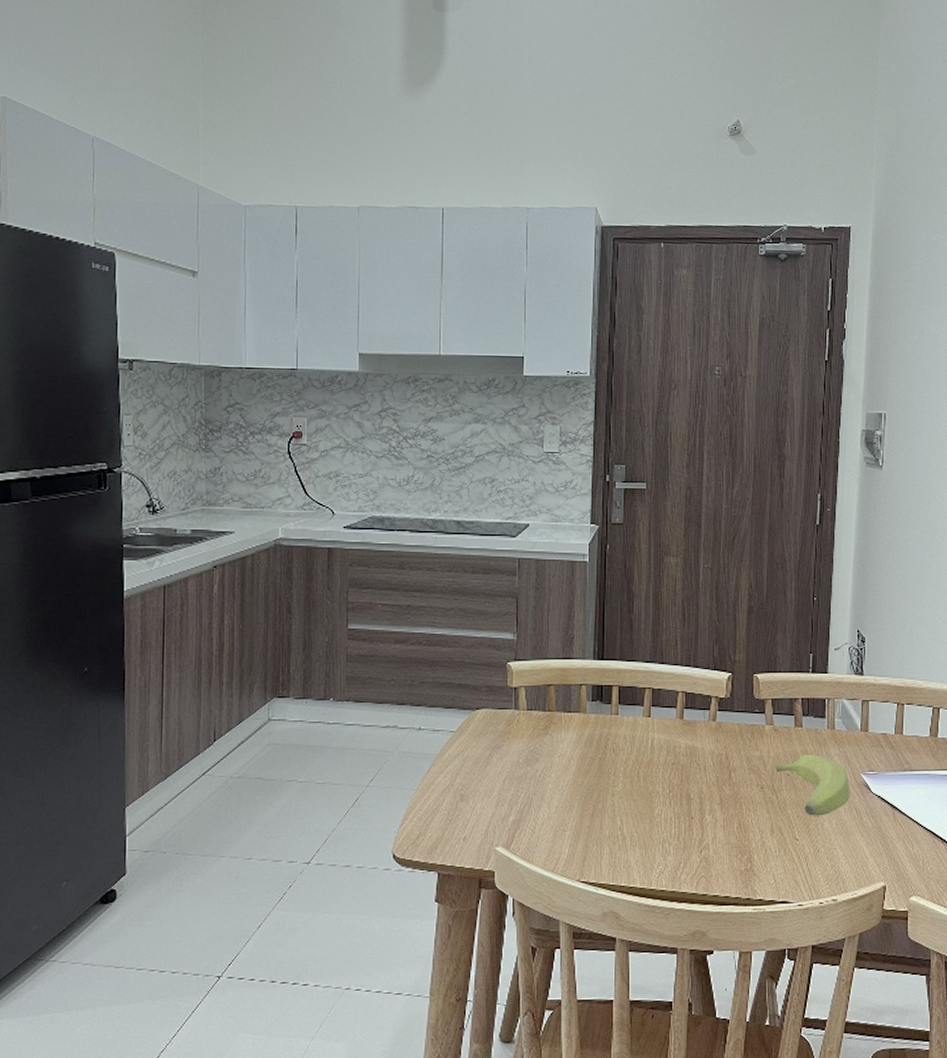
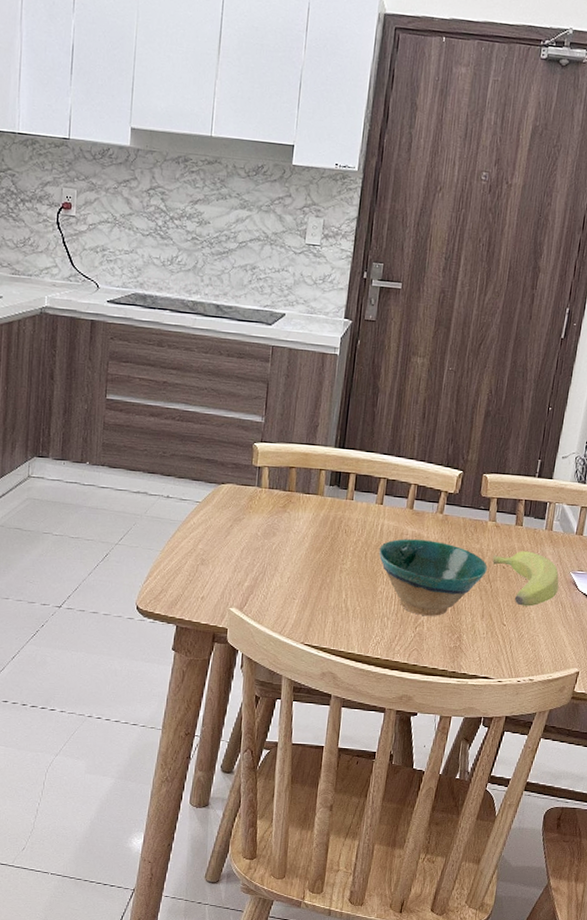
bowl: none [652,751,770,837] -> present [379,539,487,616]

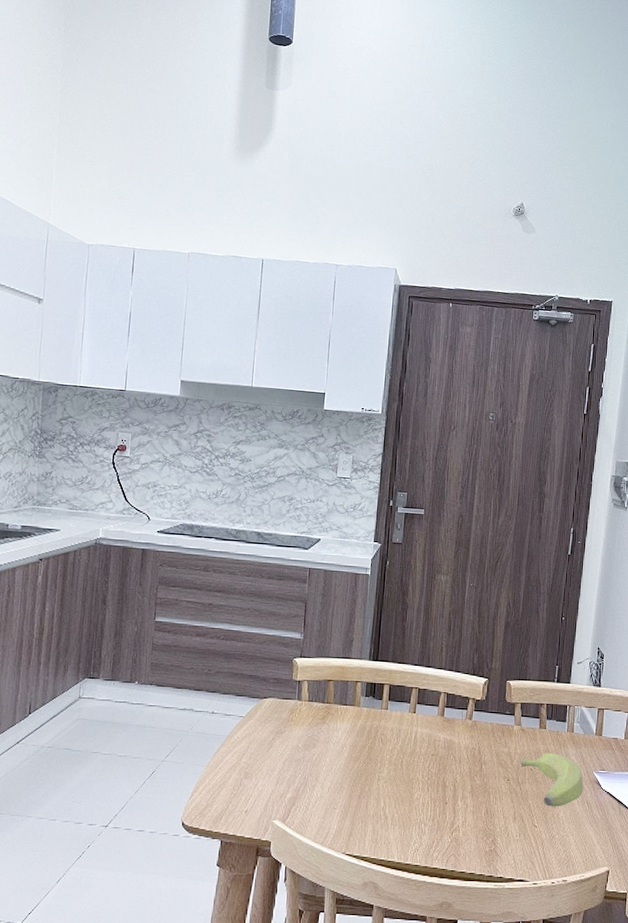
bowl: present [379,539,487,616] -> none [414,745,516,820]

